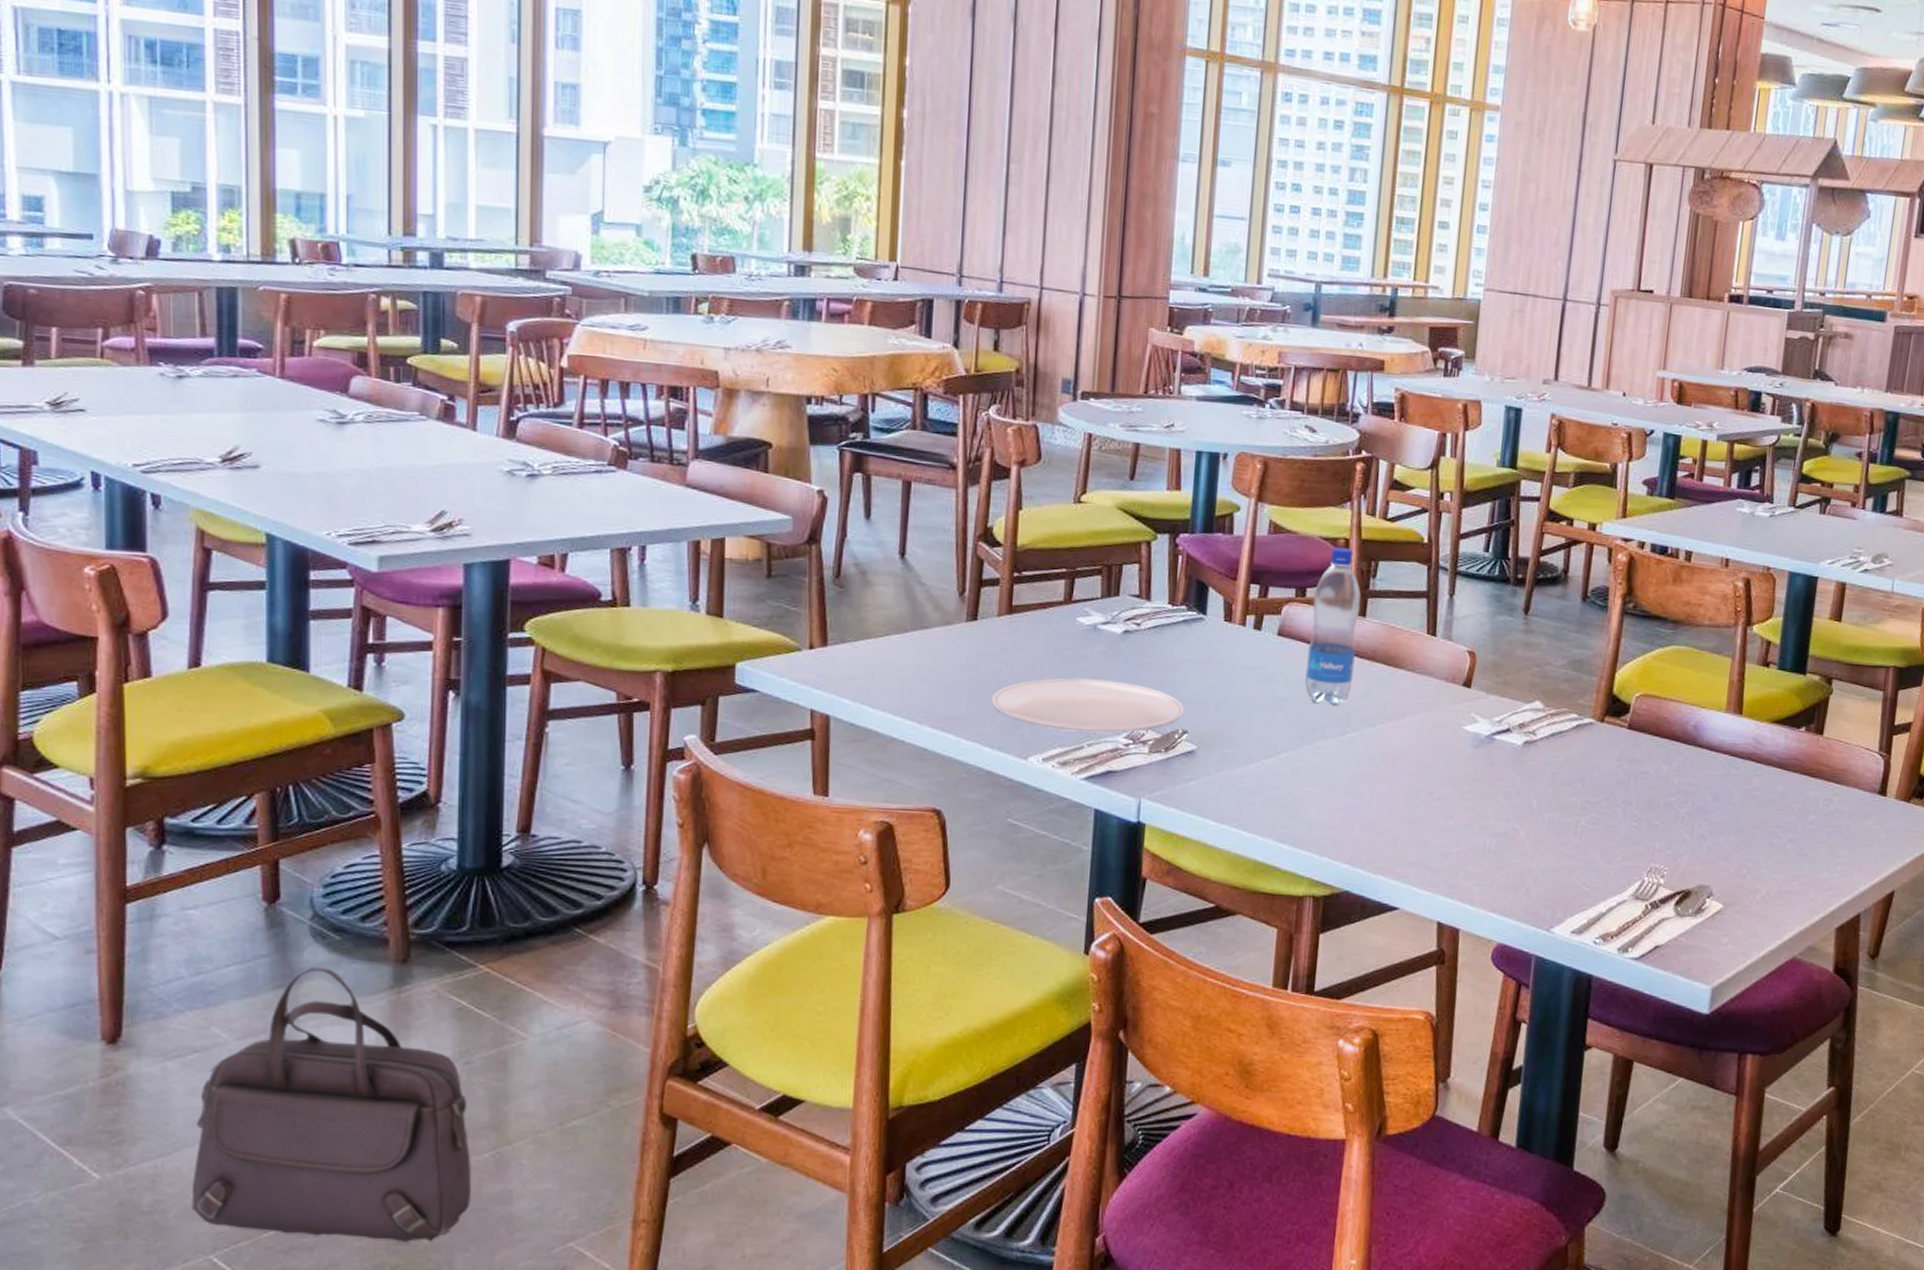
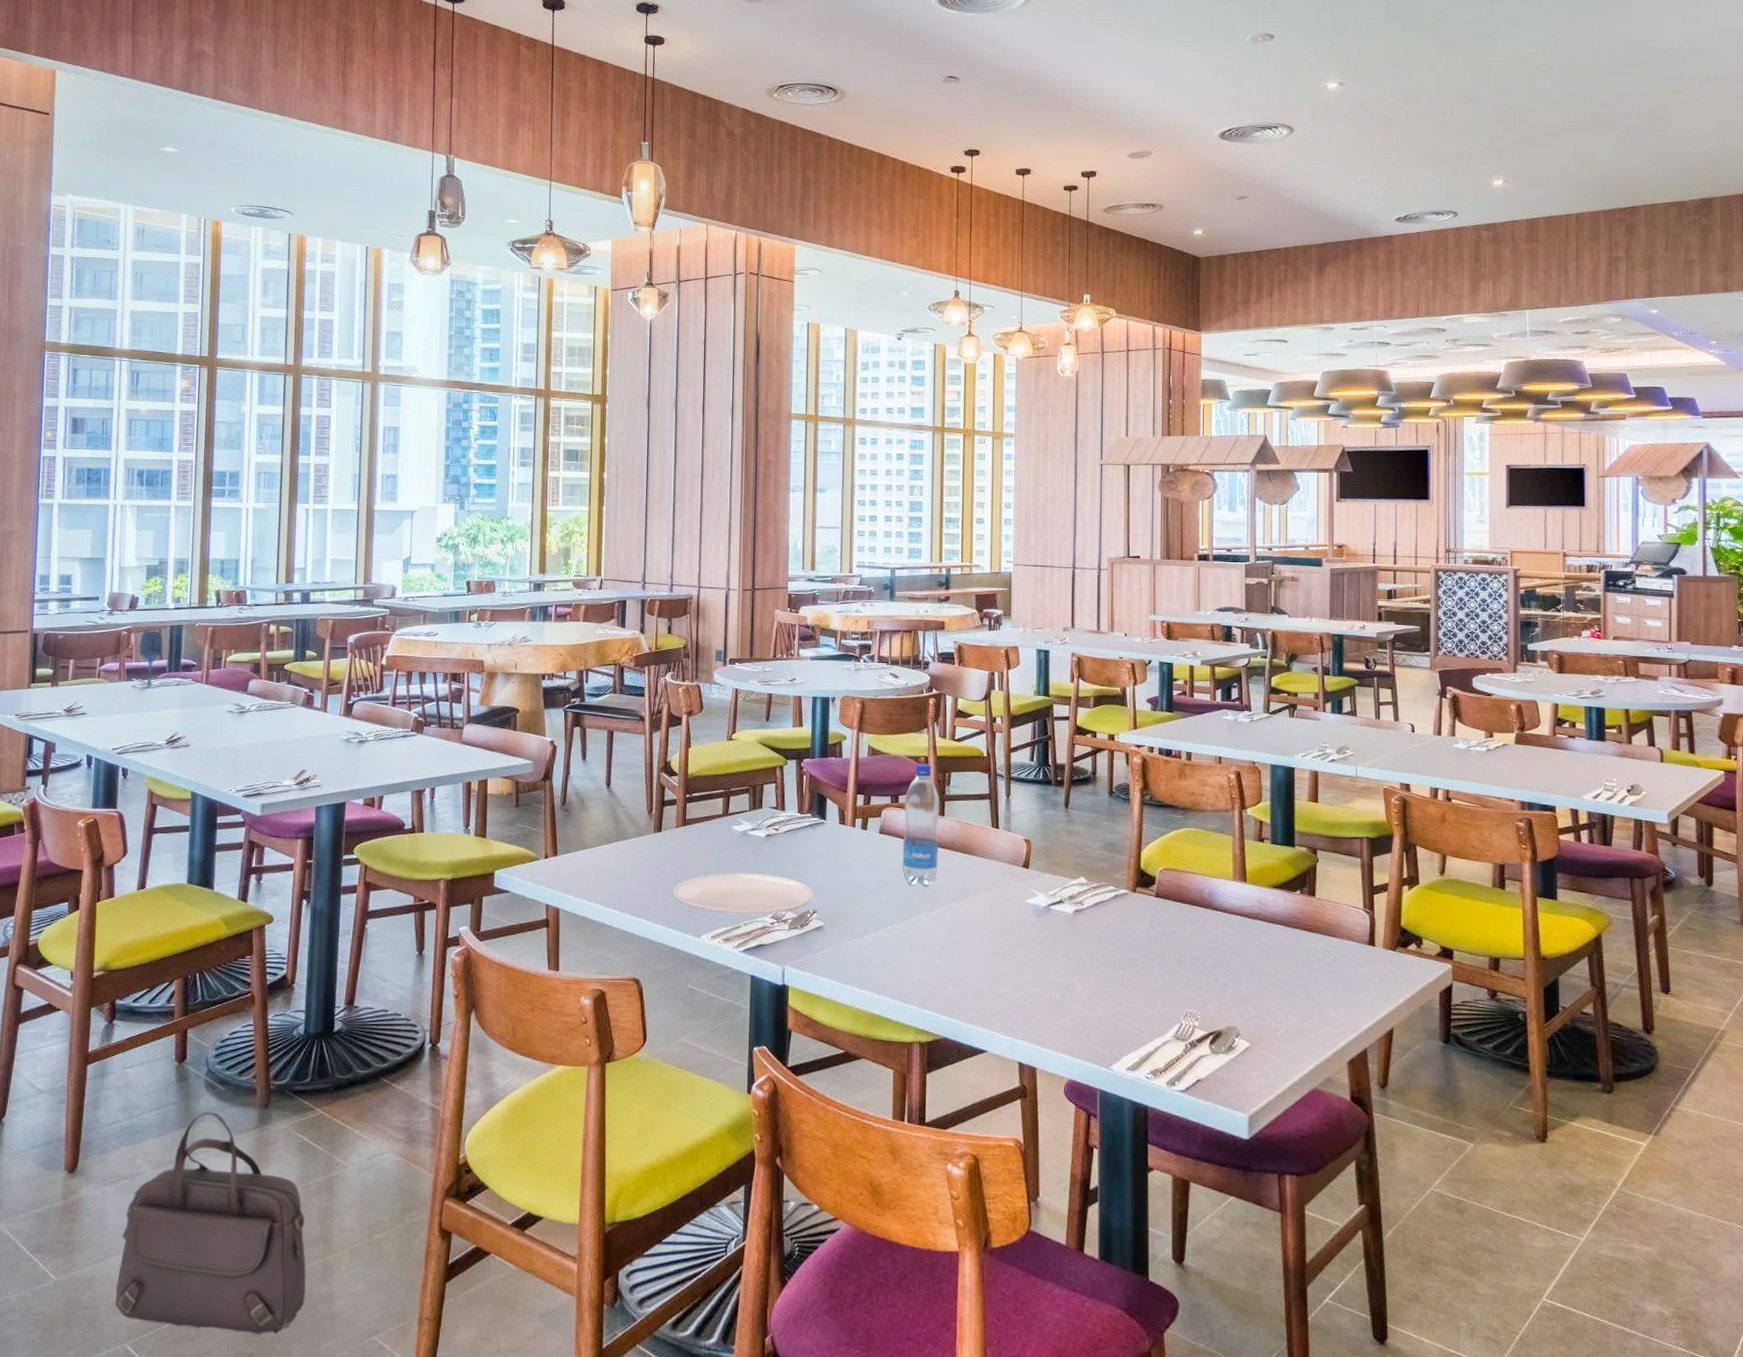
wineglass: none [165,291,208,380] -> present [138,630,164,690]

